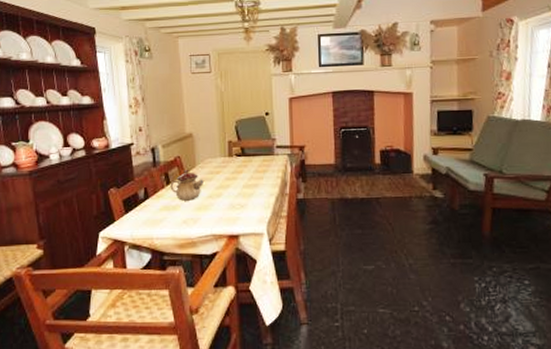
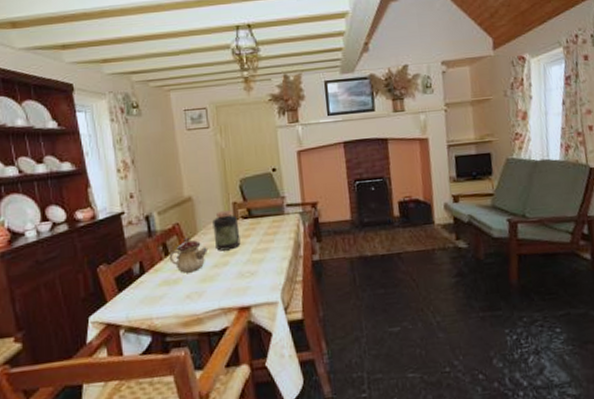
jar: none [210,148,233,184] -> present [212,210,241,251]

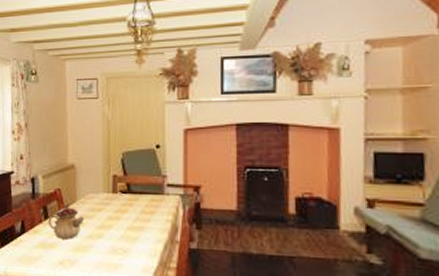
jar: present [212,210,241,251] -> none [91,182,117,223]

